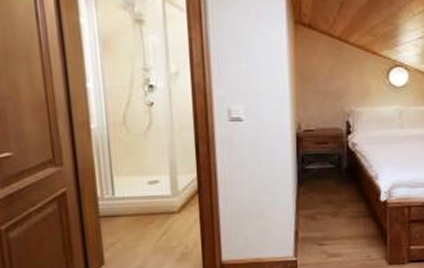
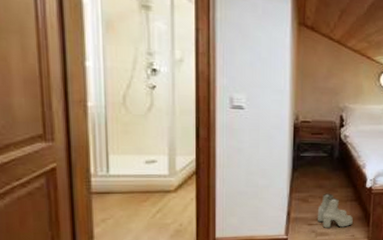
boots: none [327,209,368,248] -> present [317,193,353,228]

